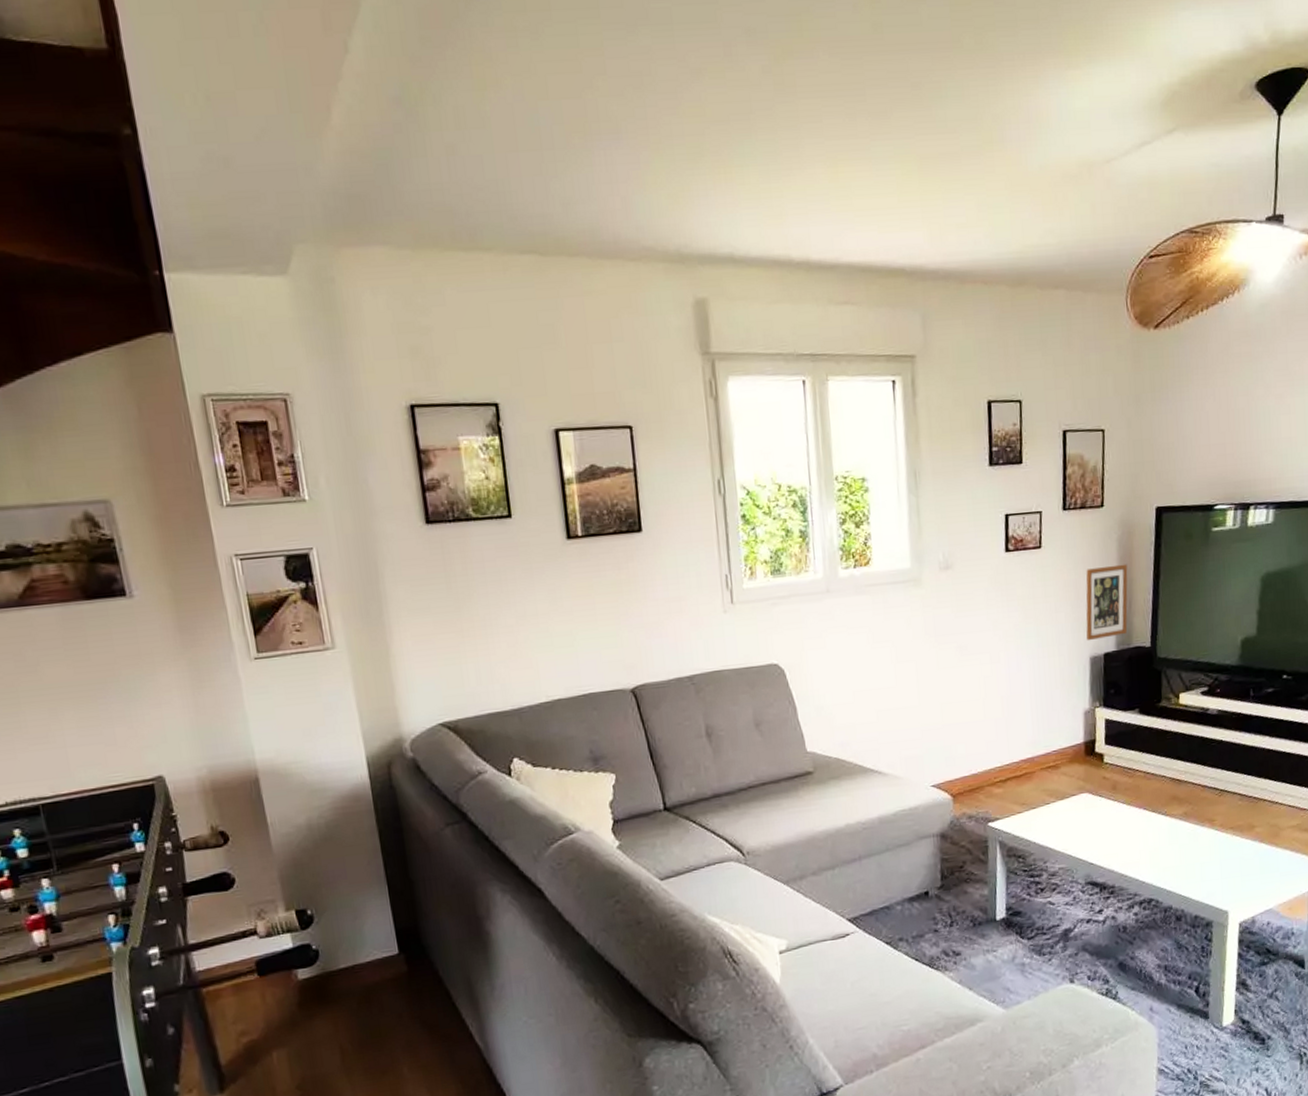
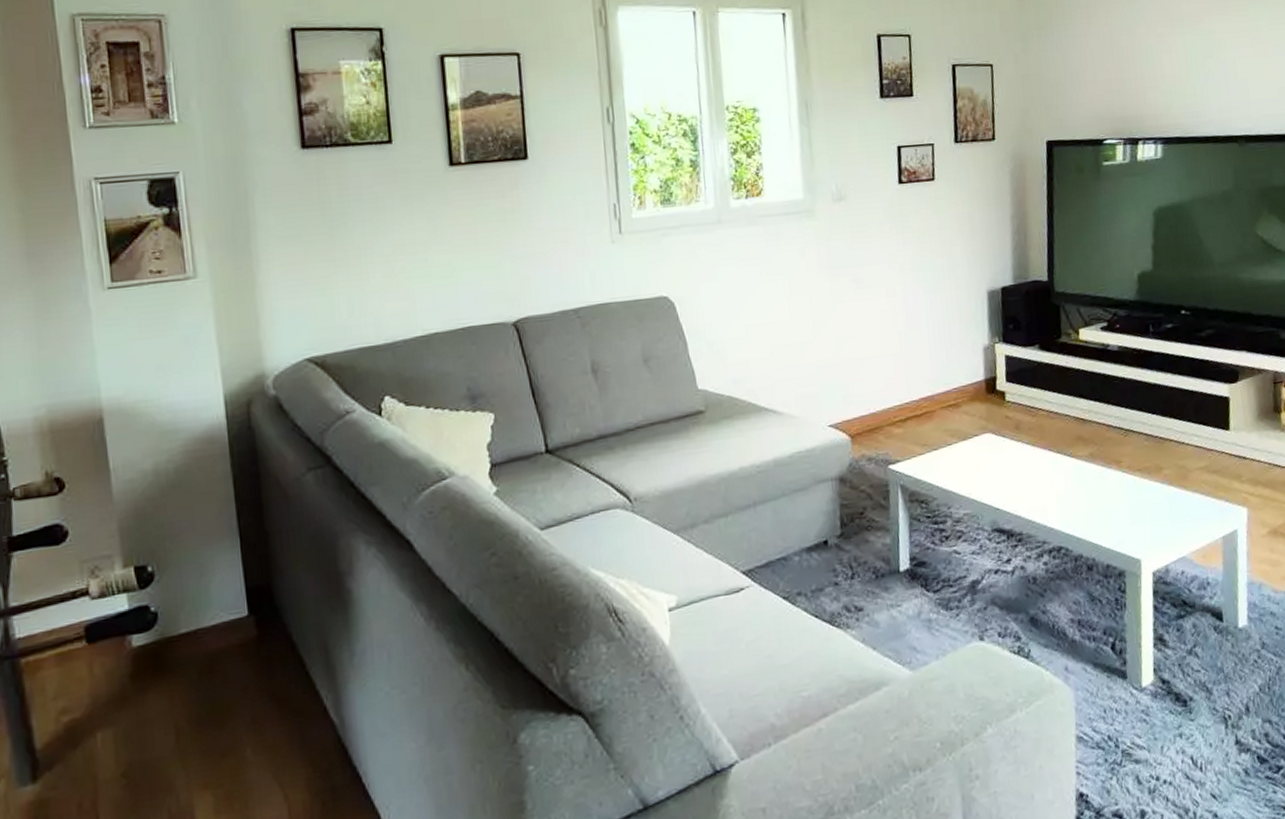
picture frame: present [1086,563,1128,641] -> none [980,197,1024,275]

